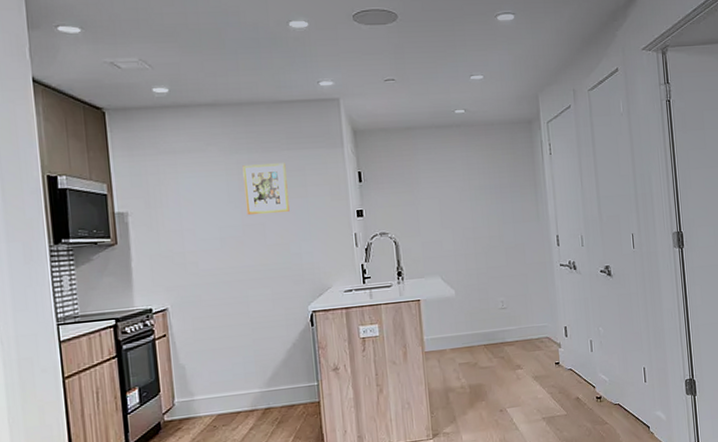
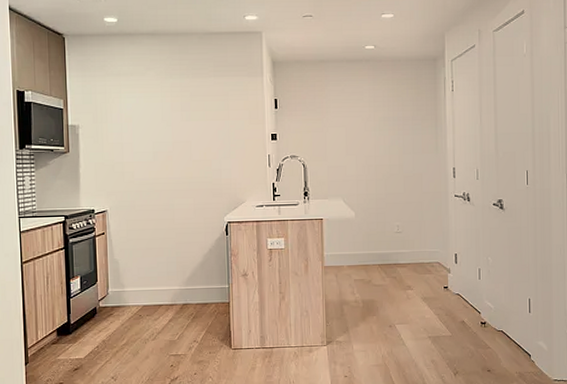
picture frame: present [242,163,290,215] -> none [175,88,213,133]

